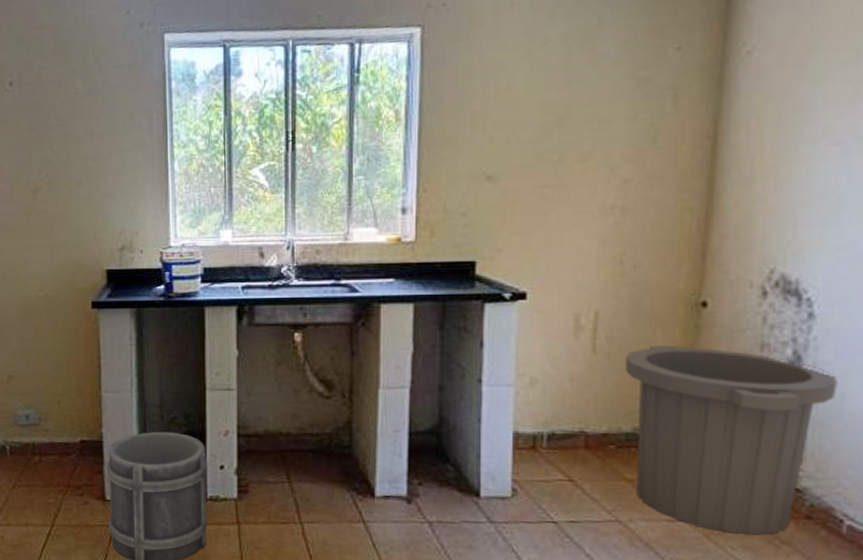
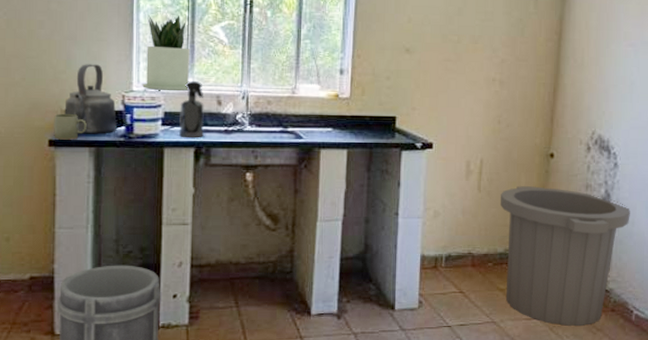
mug: none [95,273,127,301] -> present [53,113,87,140]
kettle: none [105,220,156,295] -> present [64,64,117,134]
planter: none [178,161,228,246] -> present [141,15,190,92]
spray bottle: none [219,232,246,295] -> present [179,81,204,137]

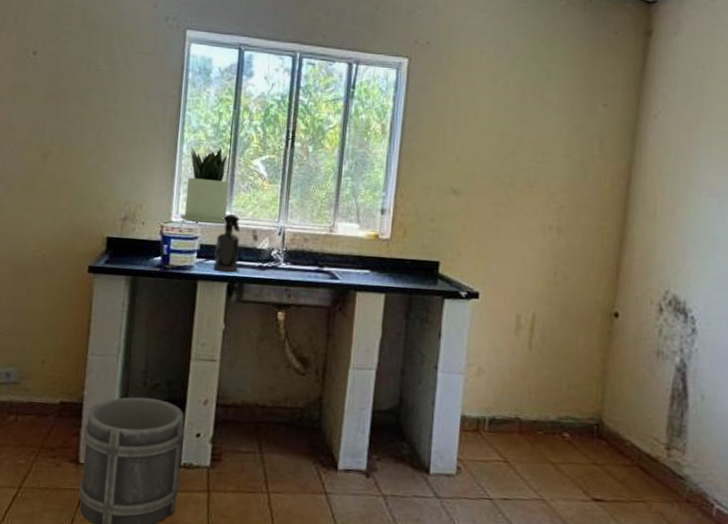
mug: present [53,113,87,140] -> none [93,240,125,268]
kettle: present [64,64,117,134] -> none [105,193,154,263]
trash can: present [500,186,630,326] -> none [553,347,711,516]

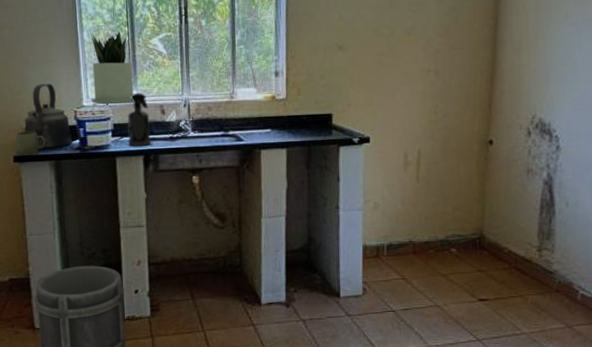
mug: none [93,240,125,268] -> present [15,130,46,156]
kettle: none [105,193,154,263] -> present [24,84,72,149]

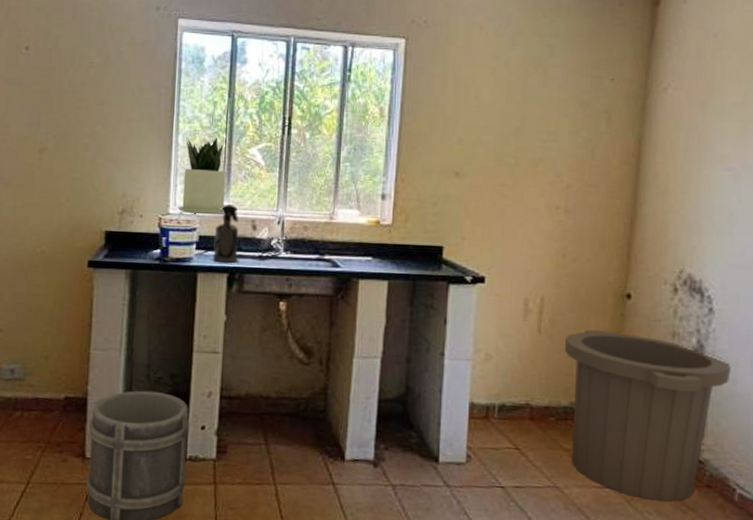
mug: present [15,130,46,156] -> none [92,234,124,262]
kettle: present [24,84,72,149] -> none [104,186,153,257]
trash can: none [439,173,574,307] -> present [564,330,731,502]

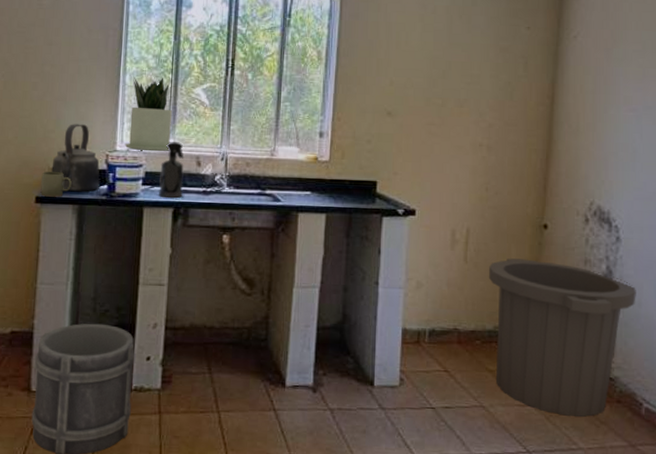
mug: none [92,234,124,262] -> present [40,171,72,197]
kettle: none [104,186,153,257] -> present [51,124,100,192]

